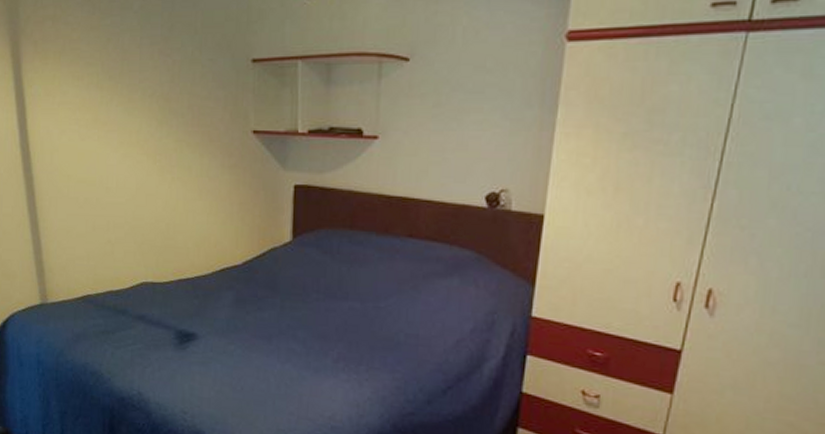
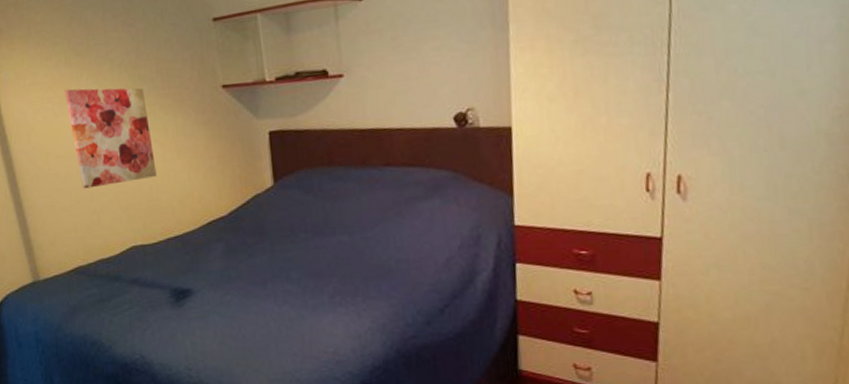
wall art: none [93,113,176,218] -> present [64,87,157,189]

